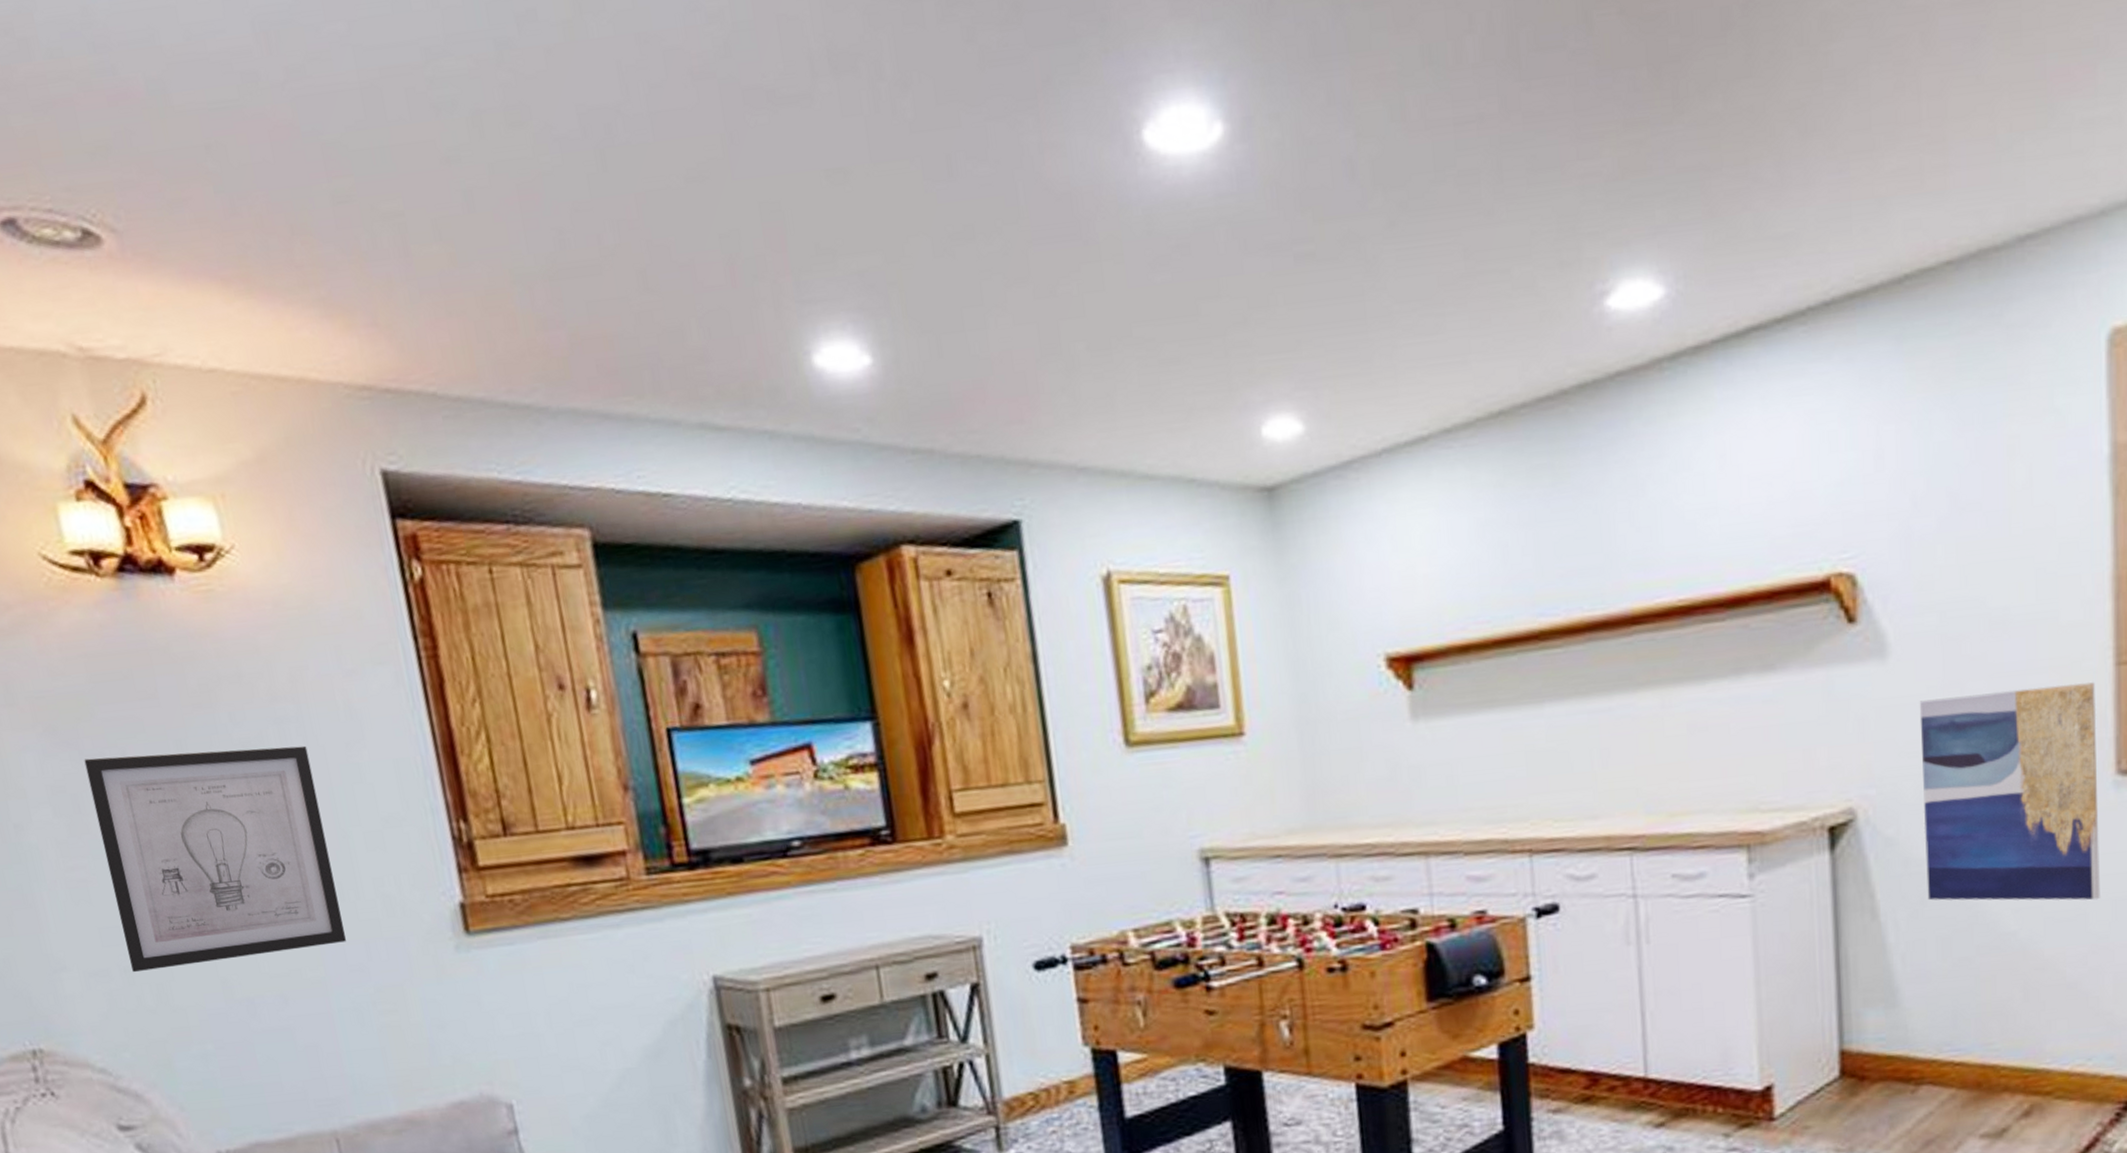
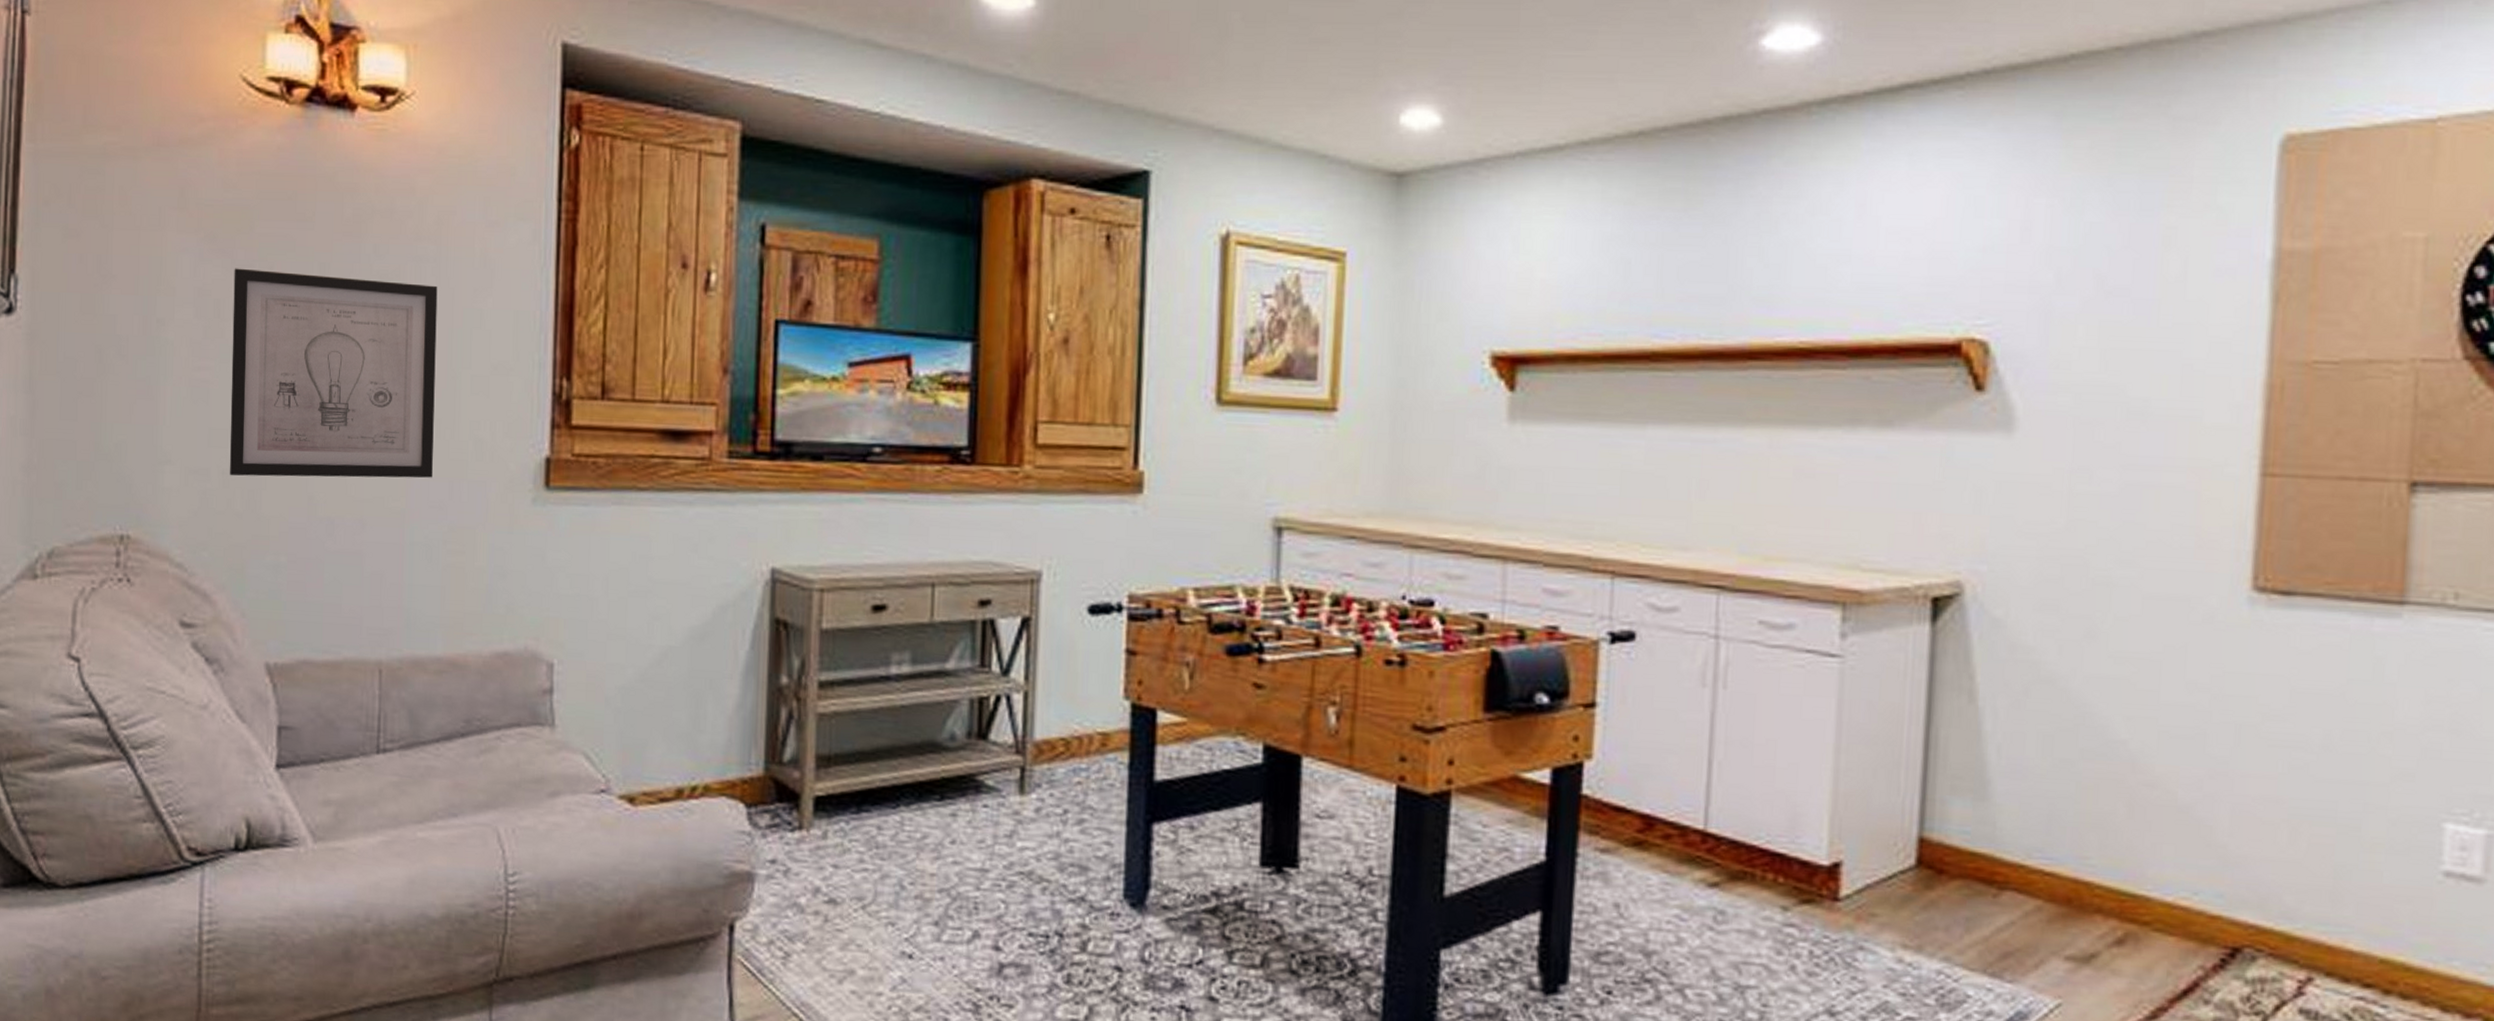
wall art: present [1919,682,2100,901] -> none [2032,481,2236,721]

